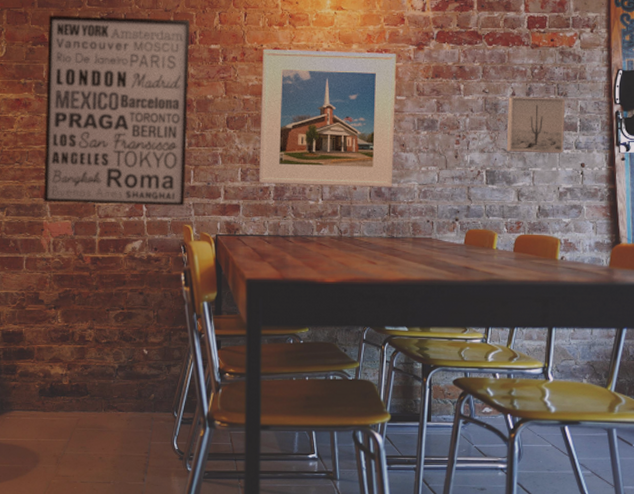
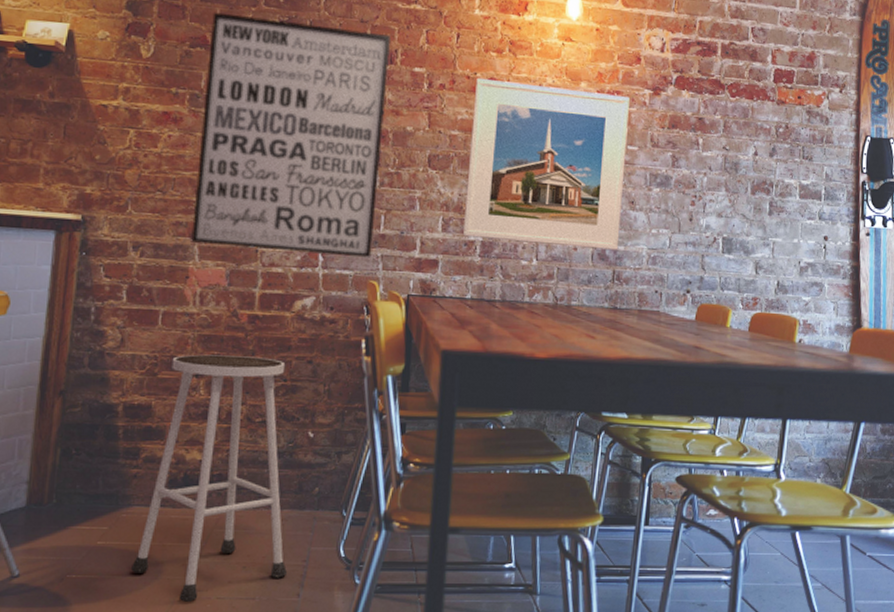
stool: none [16,290,133,485] -> present [131,354,287,602]
wall art: present [507,97,565,153] -> none [746,156,810,224]

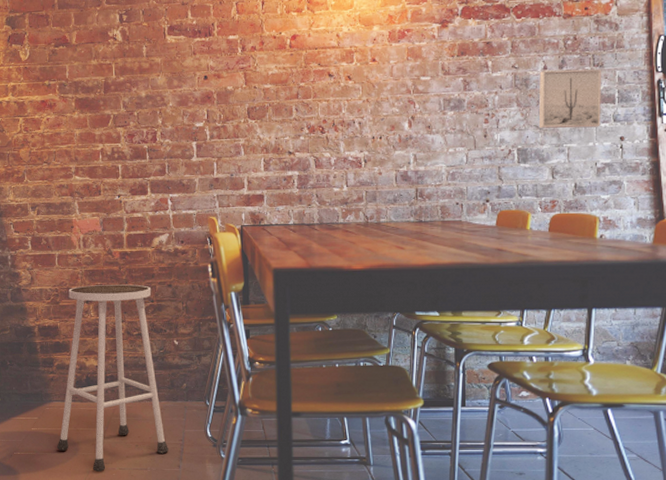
wall art: present [191,12,391,258] -> none [68,12,210,201]
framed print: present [463,77,630,250] -> none [281,33,420,173]
wall art: none [746,156,810,224] -> present [540,69,601,129]

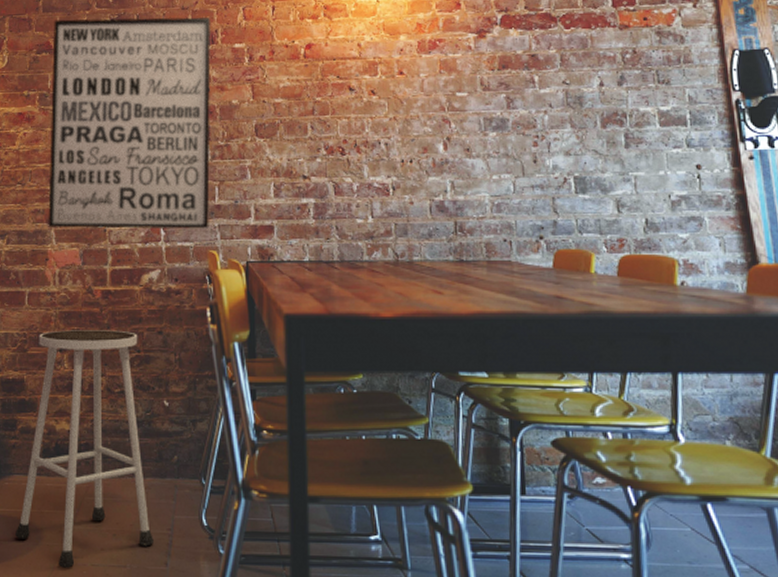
wall art: none [68,12,210,201] -> present [48,17,212,229]
wall art: present [540,69,601,129] -> none [595,86,672,154]

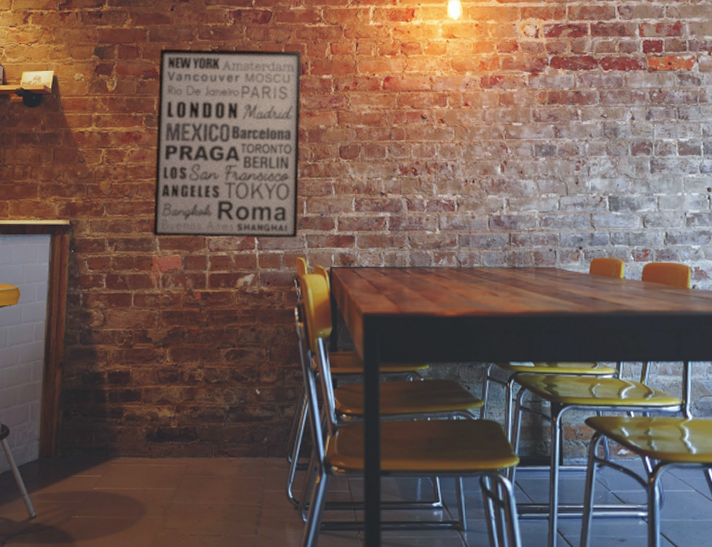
stool: present [15,330,153,568] -> none [121,328,245,538]

